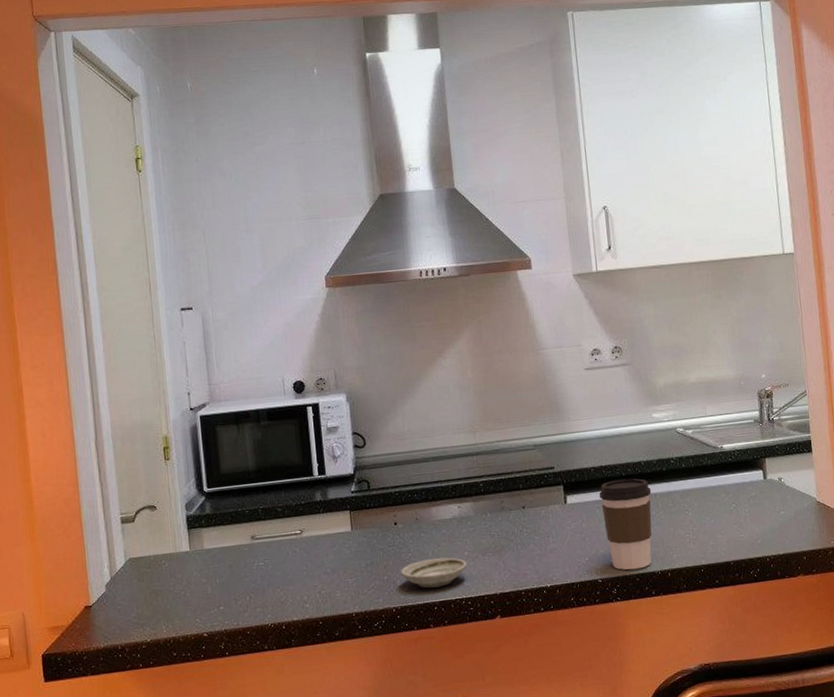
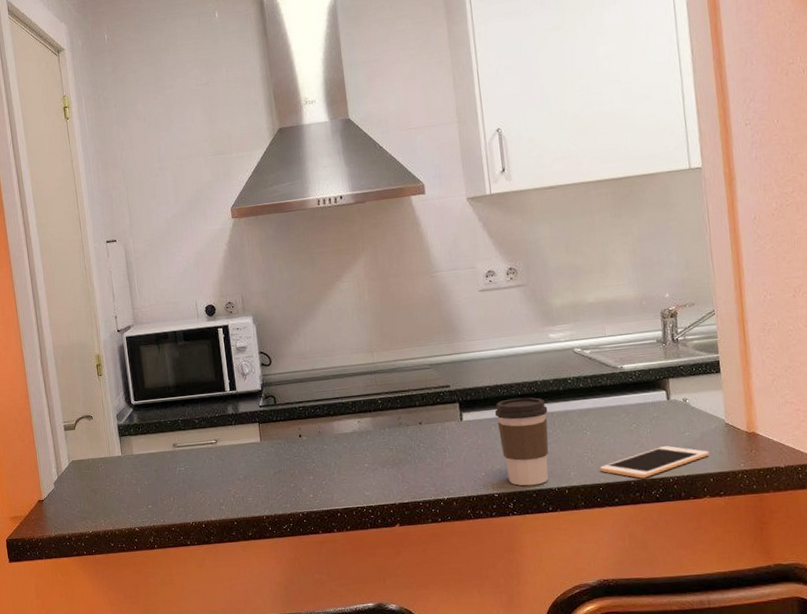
saucer: present [401,557,467,589] -> none [306,468,367,496]
cell phone: none [701,525,803,559] -> present [599,446,710,479]

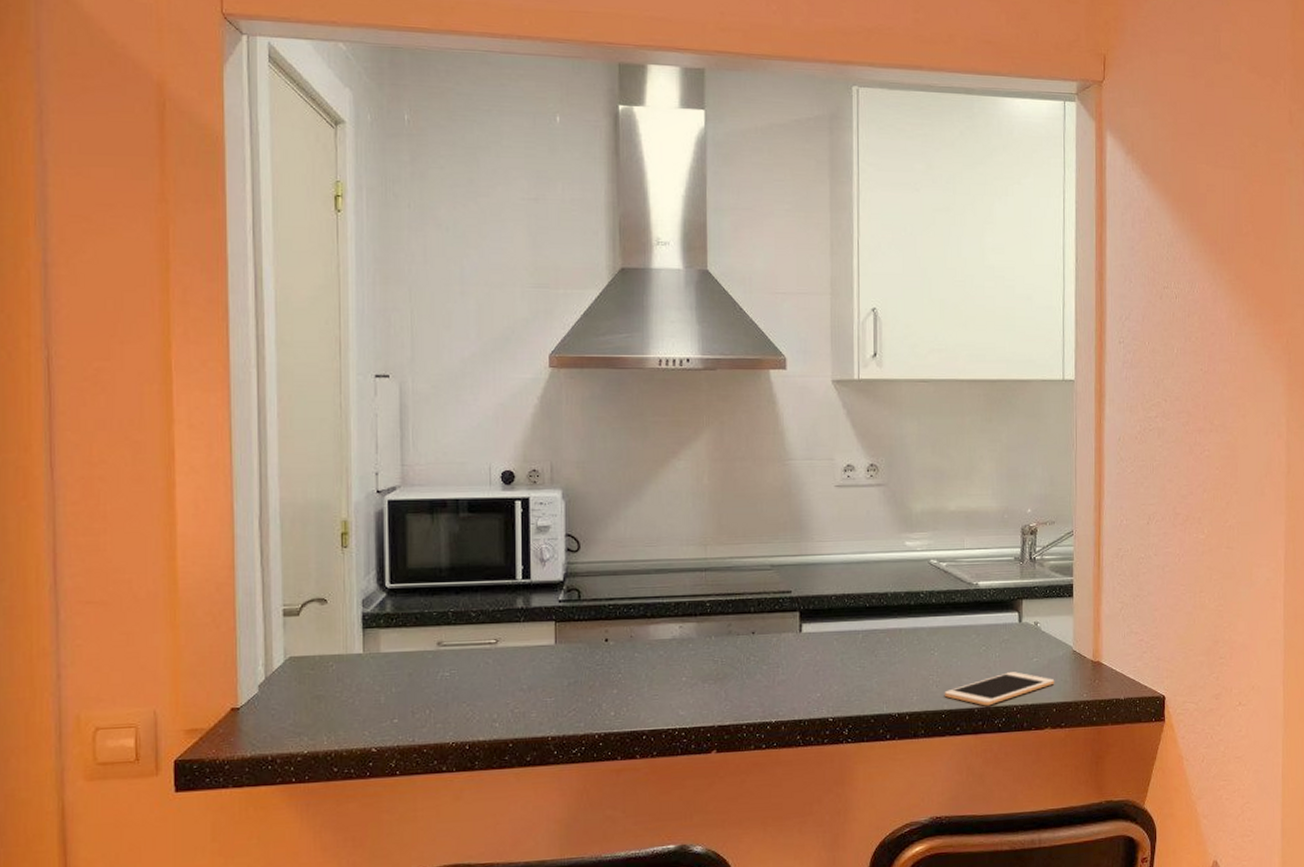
coffee cup: present [494,397,549,486] -> none [838,610,896,710]

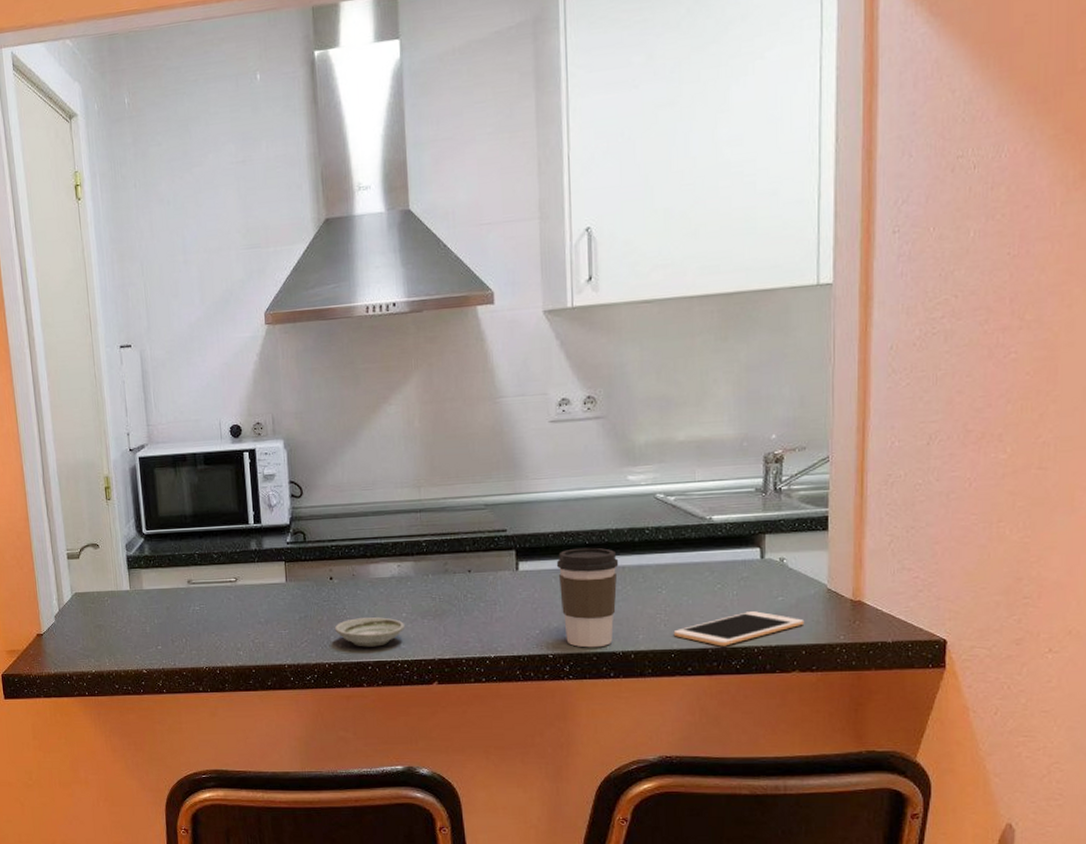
saucer: none [608,682,684,715] -> present [335,617,405,647]
coffee cup: none [838,610,896,710] -> present [556,547,619,648]

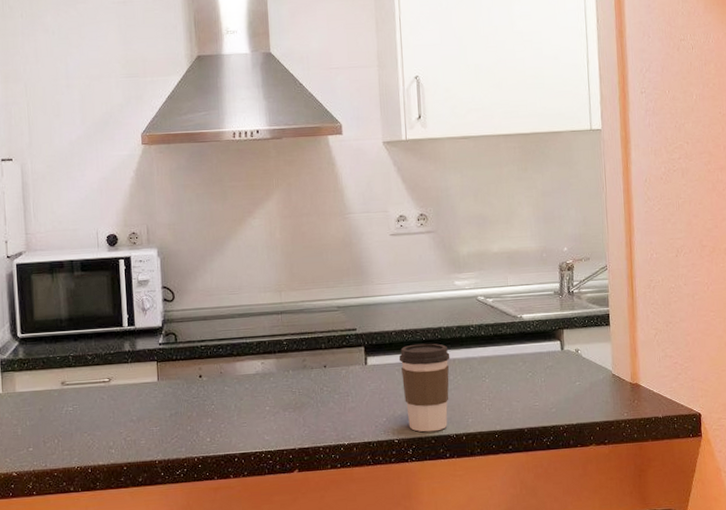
saucer: present [335,617,405,647] -> none [204,411,268,440]
cell phone: present [673,611,805,647] -> none [496,395,597,426]

